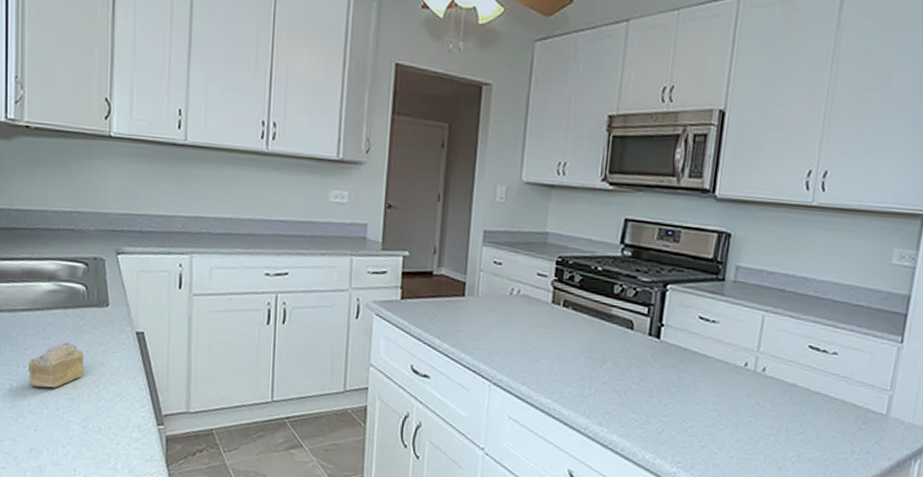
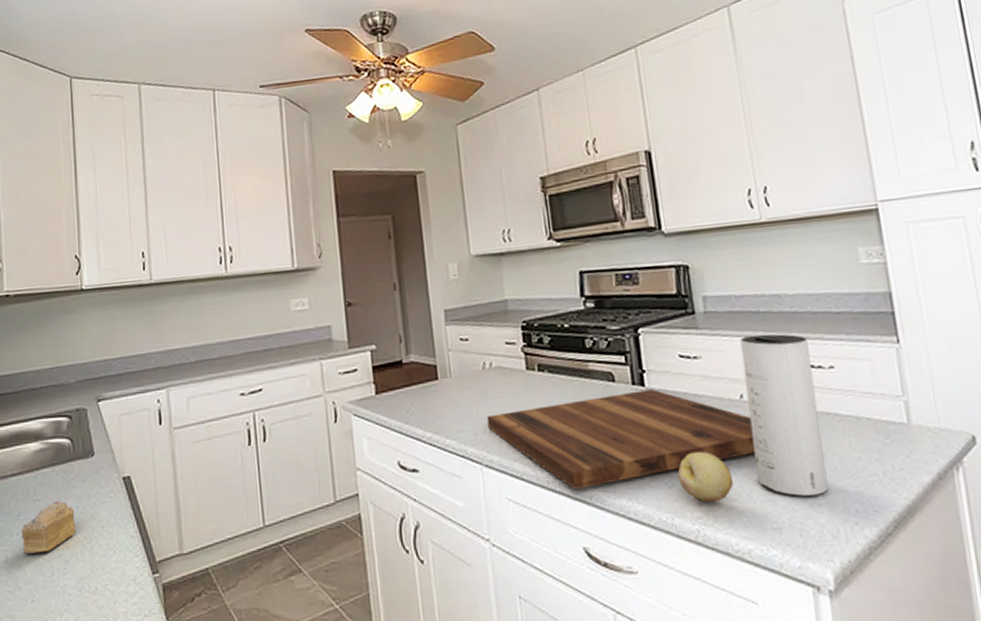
cutting board: none [503,338,749,420] -> present [486,389,756,490]
fruit: none [669,405,718,452] -> present [677,451,734,502]
speaker: none [740,310,821,462] -> present [739,334,829,497]

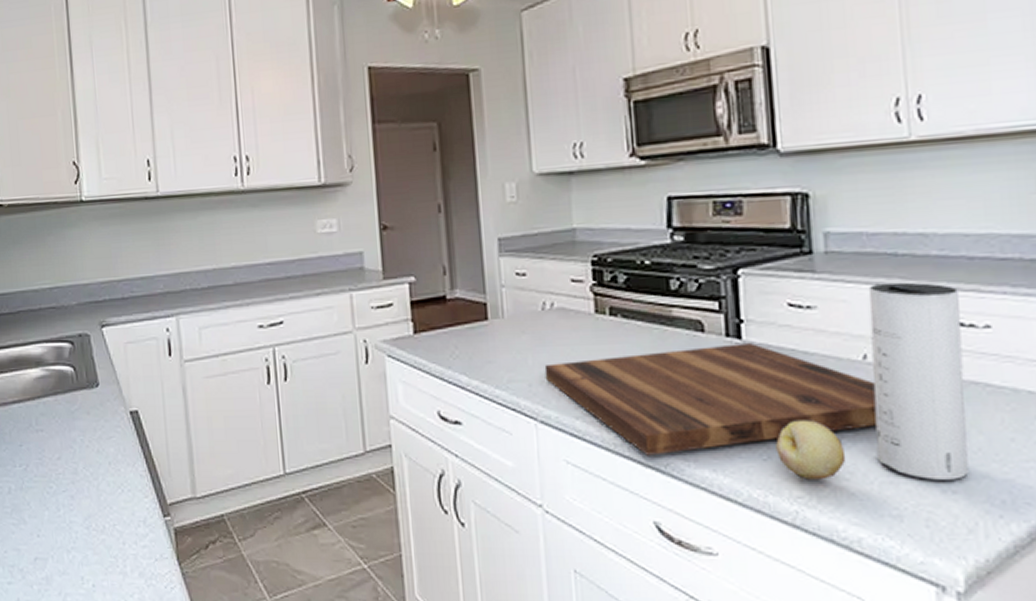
cake slice: present [21,501,76,555] -> none [24,433,81,488]

